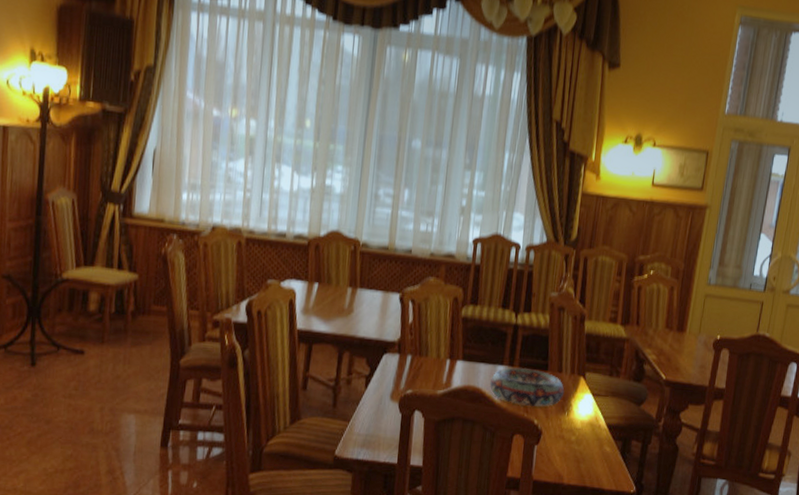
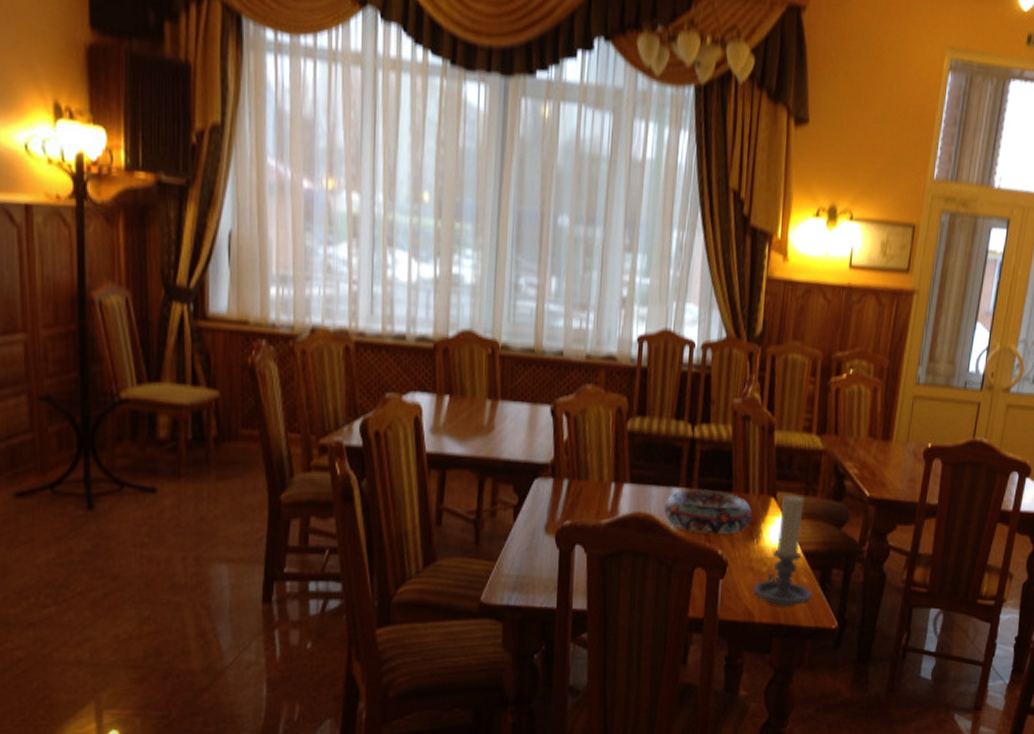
candle holder: none [563,375,614,471] -> present [753,494,812,606]

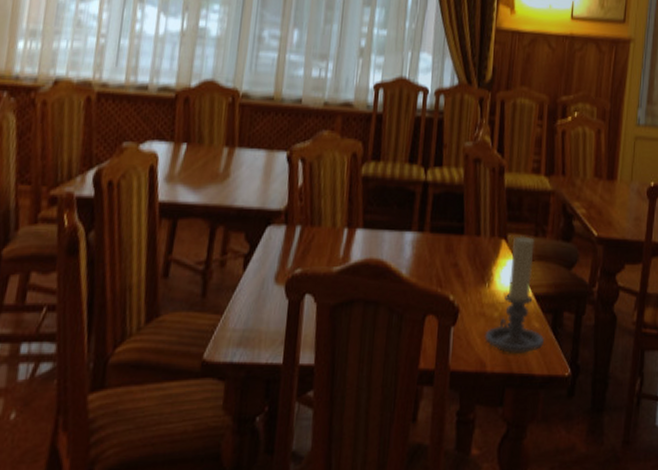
decorative bowl: present [664,489,753,535] -> none [396,233,484,280]

